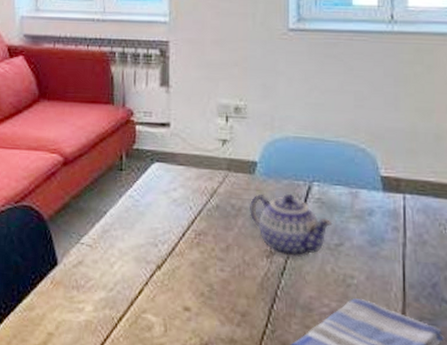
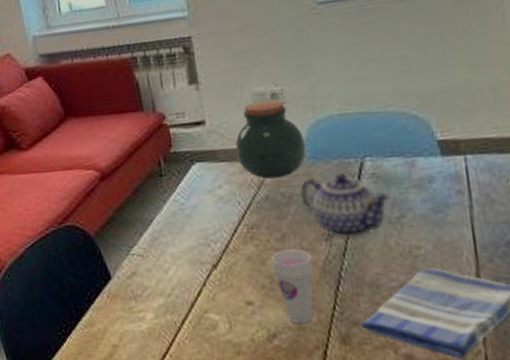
jar: none [195,113,260,189] -> present [235,100,306,179]
cup: none [213,260,252,338] -> present [270,249,313,324]

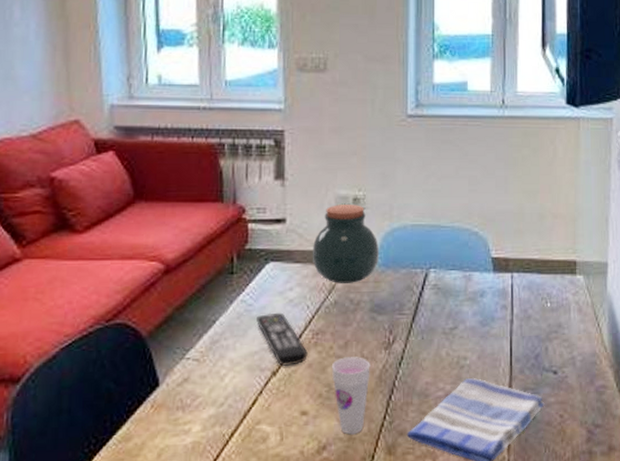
remote control: none [190,209,246,260] -> present [257,312,309,367]
teapot: present [300,174,391,238] -> none [368,283,448,347]

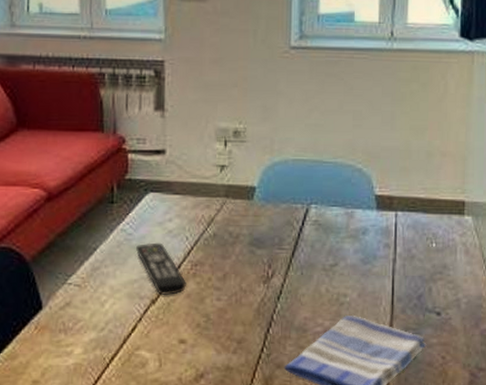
jar: present [313,205,379,283] -> none [192,137,259,216]
cup: present [331,357,370,435] -> none [209,289,249,365]

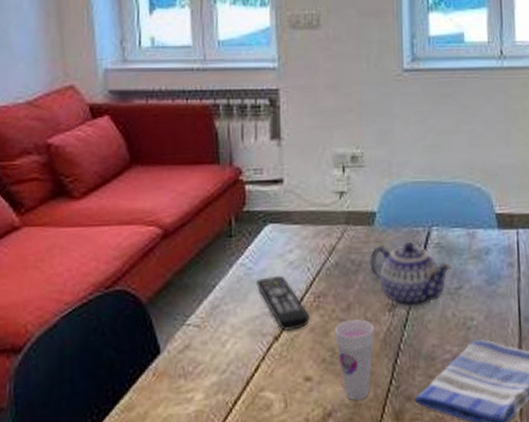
cup: none [209,289,249,365] -> present [334,319,375,401]
teapot: none [247,218,329,282] -> present [370,242,452,308]

